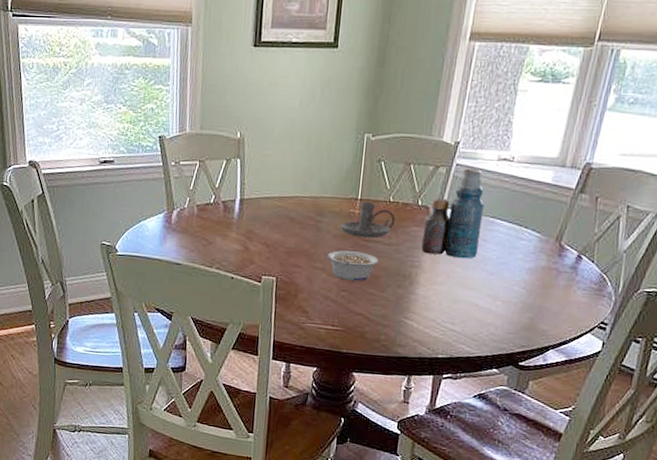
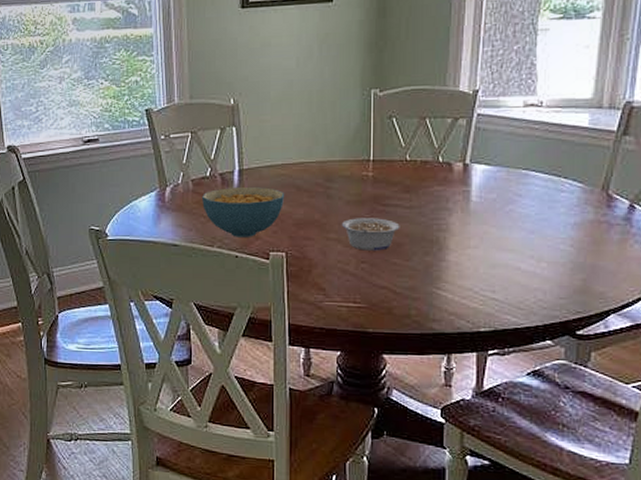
cereal bowl: none [204,215,280,261] -> present [201,187,285,237]
candle holder: present [340,202,395,238] -> none [353,163,414,202]
bottle: present [421,168,485,259] -> none [448,117,514,218]

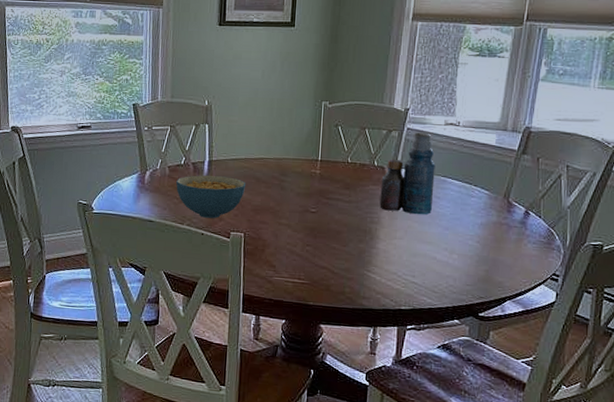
legume: present [341,218,400,251] -> none [291,207,340,237]
bottle: none [448,117,514,218] -> present [380,132,436,215]

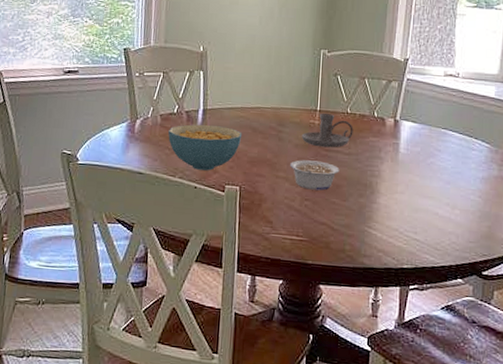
legume: none [291,207,340,237] -> present [289,160,340,191]
candle holder: none [303,163,354,196] -> present [301,113,353,148]
bottle: present [380,132,436,215] -> none [380,83,436,169]

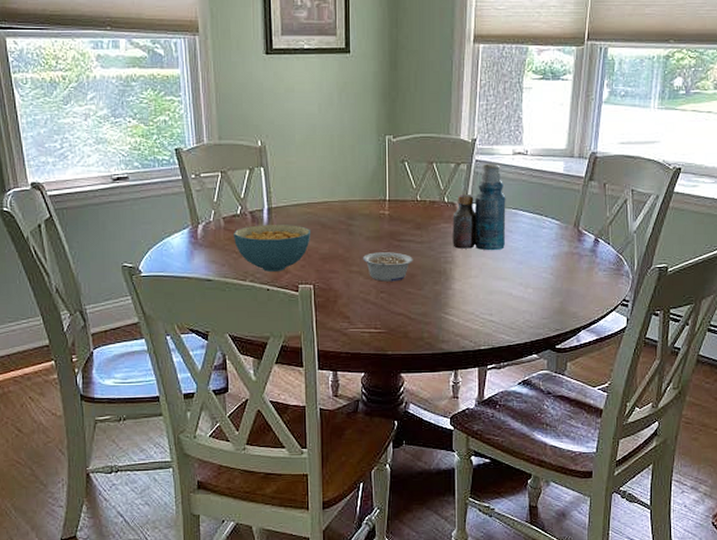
candle holder: present [301,113,353,148] -> none [372,203,424,238]
bottle: none [380,83,436,169] -> present [452,163,506,251]

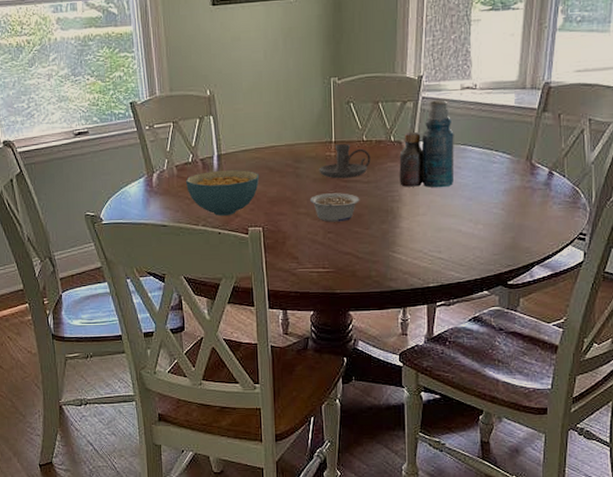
candle holder: none [372,203,424,238] -> present [318,144,371,179]

